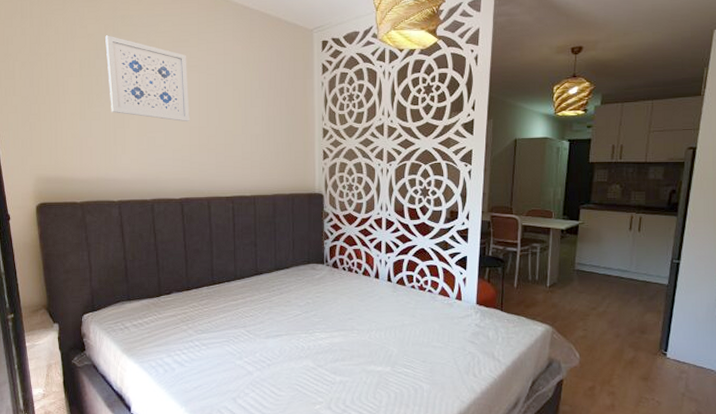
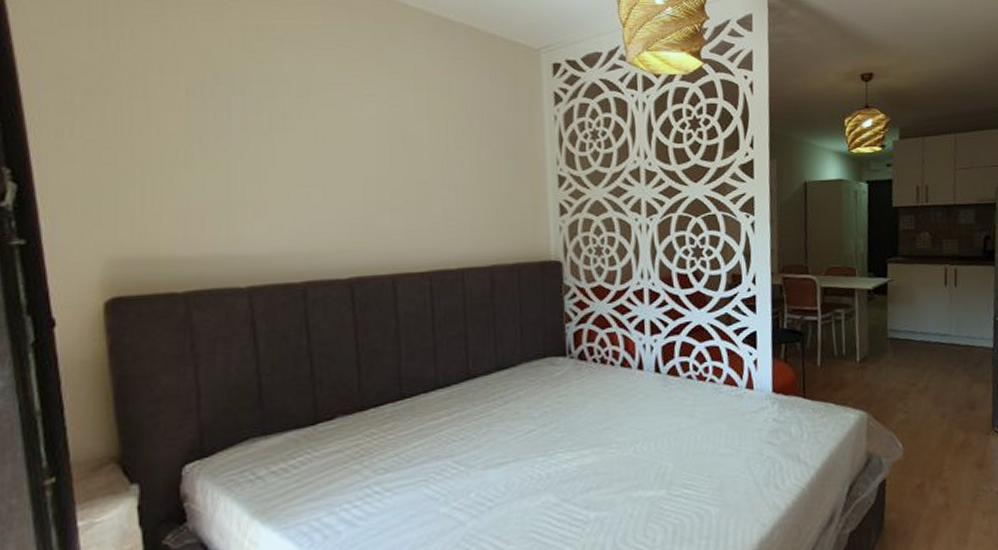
wall art: present [105,35,190,121] -> none [229,52,363,170]

